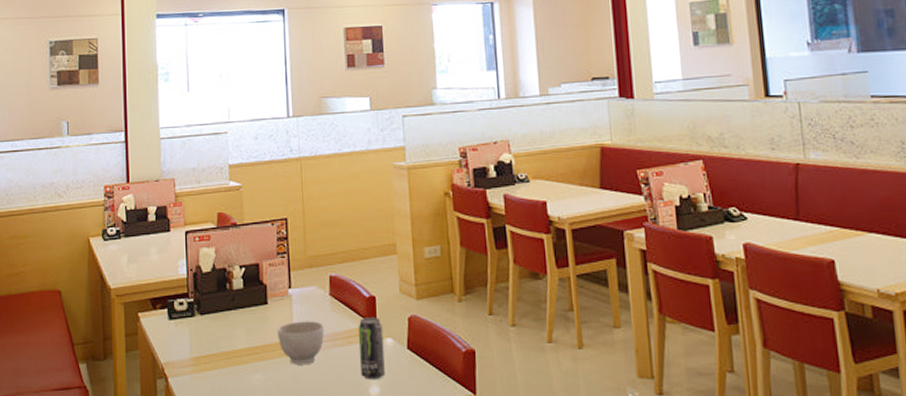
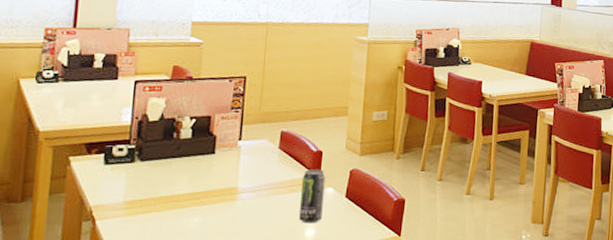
bowl: present [277,321,324,365] -> none [221,170,269,210]

